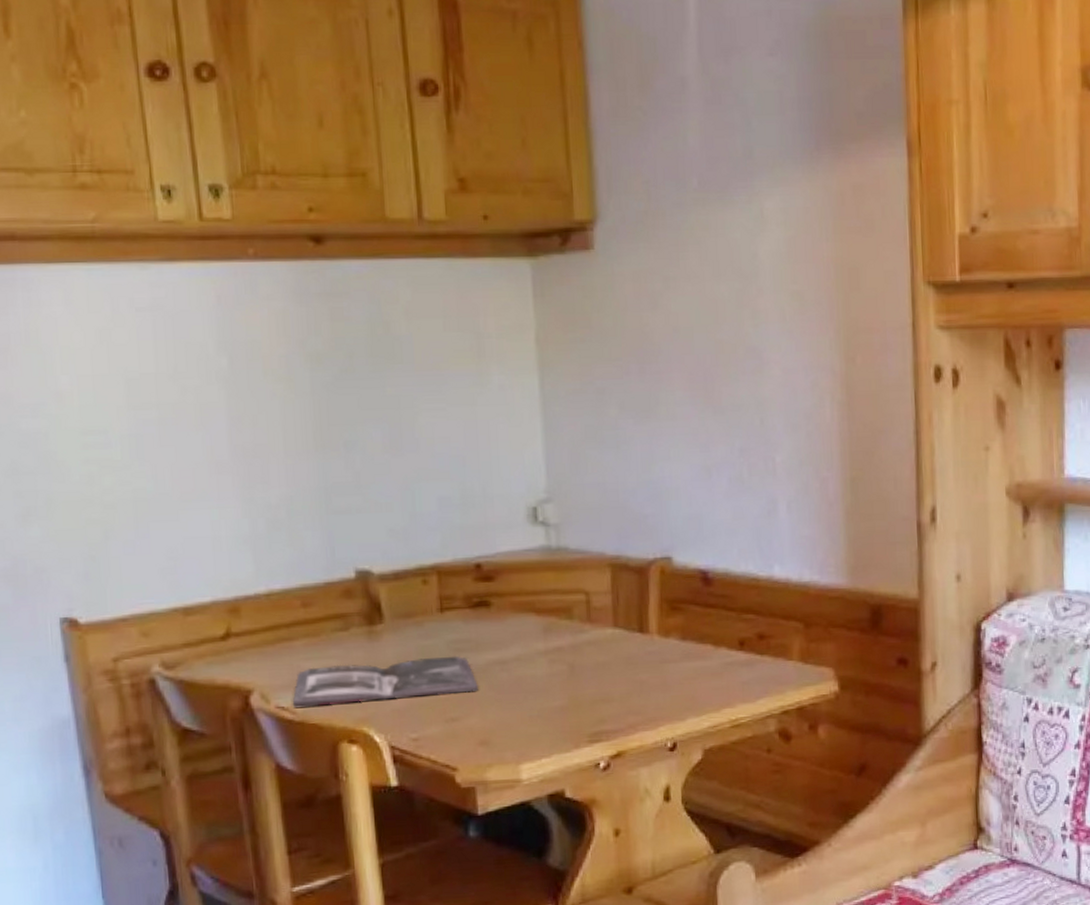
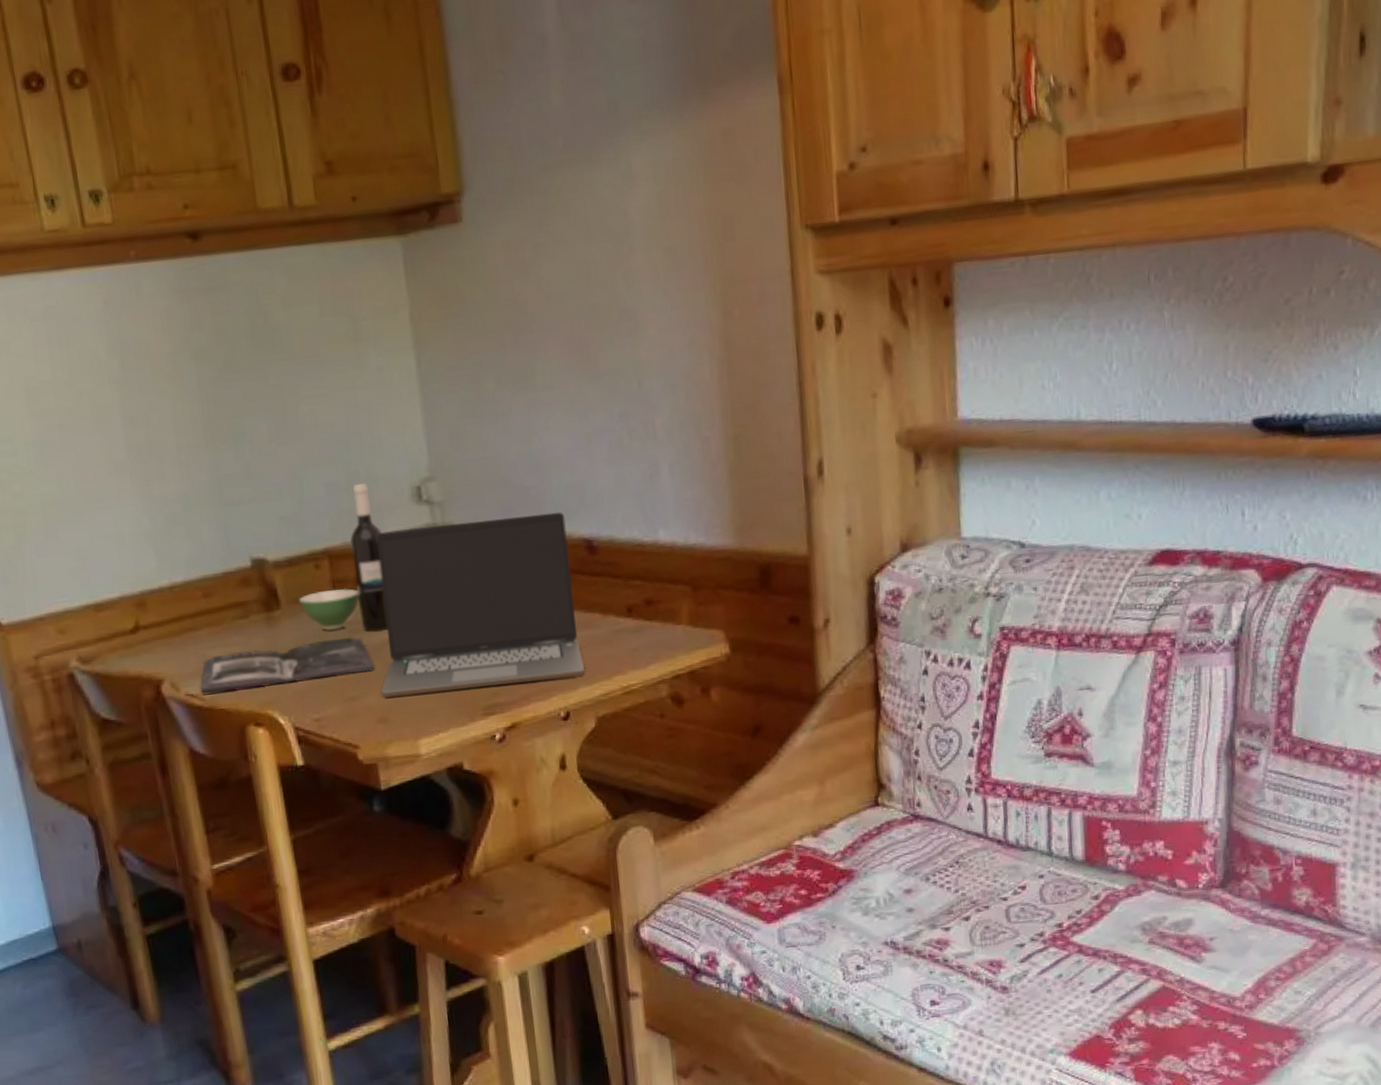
bowl: none [402,605,467,648] -> present [298,588,360,631]
wine bottle: none [461,501,496,652] -> present [350,483,389,632]
laptop: none [483,541,694,720] -> present [376,512,585,698]

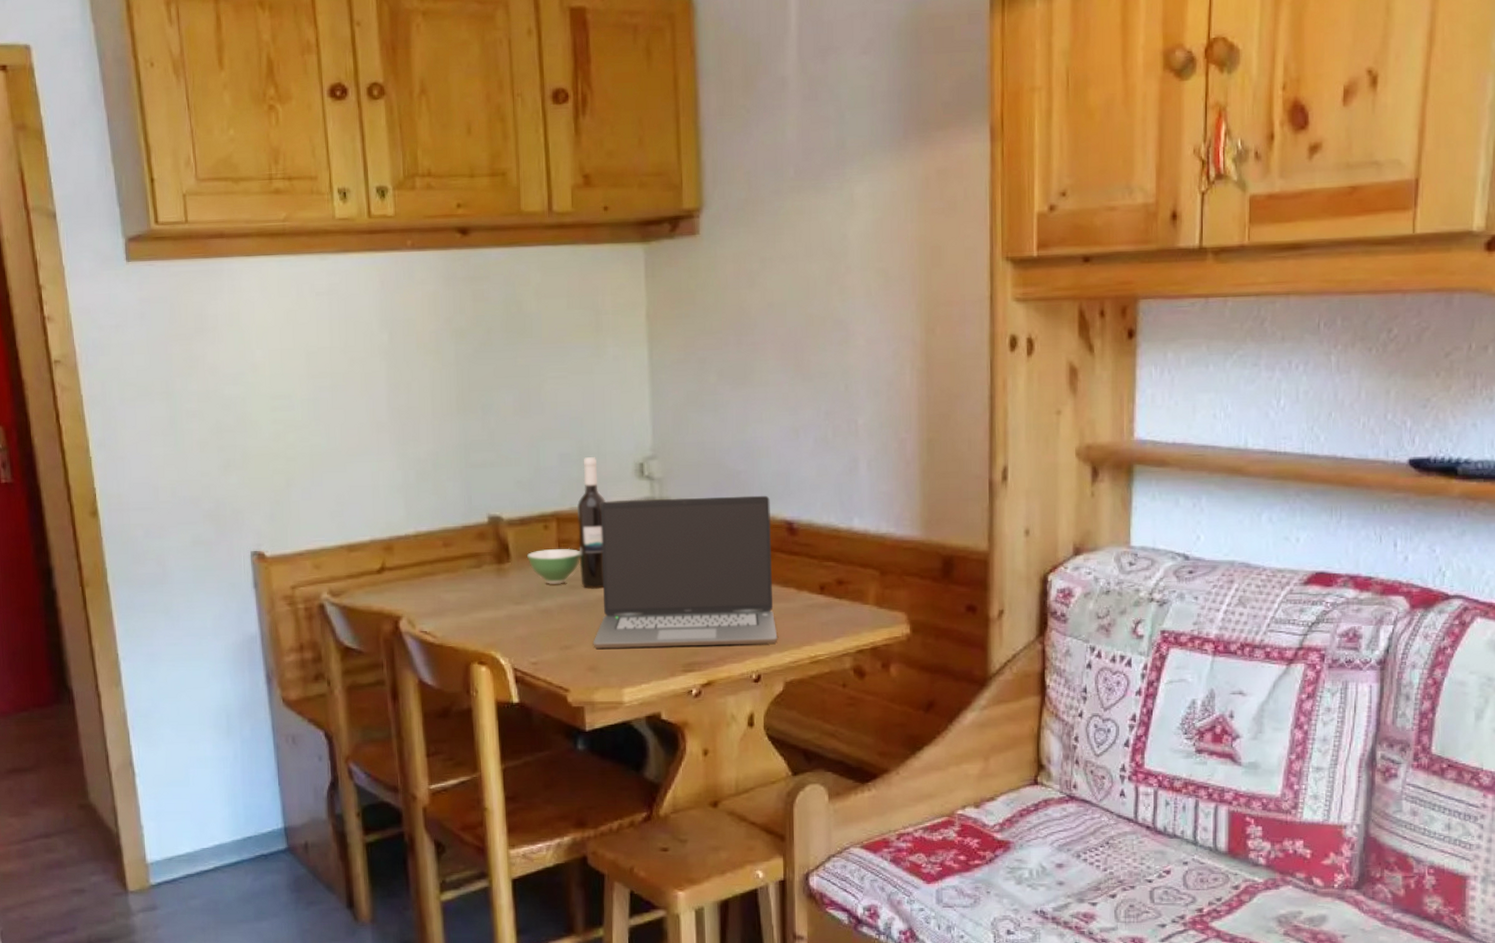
magazine: present [200,636,374,694] -> none [433,592,589,632]

